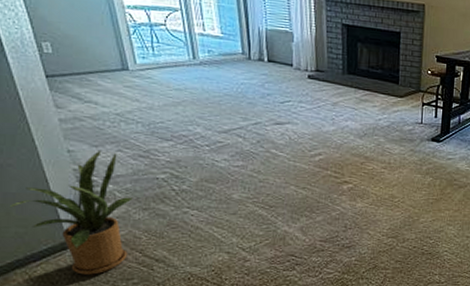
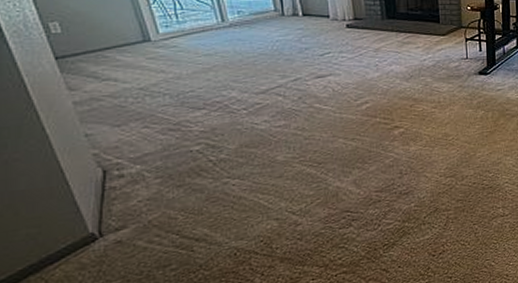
house plant: present [10,151,133,275] -> none [19,130,165,270]

